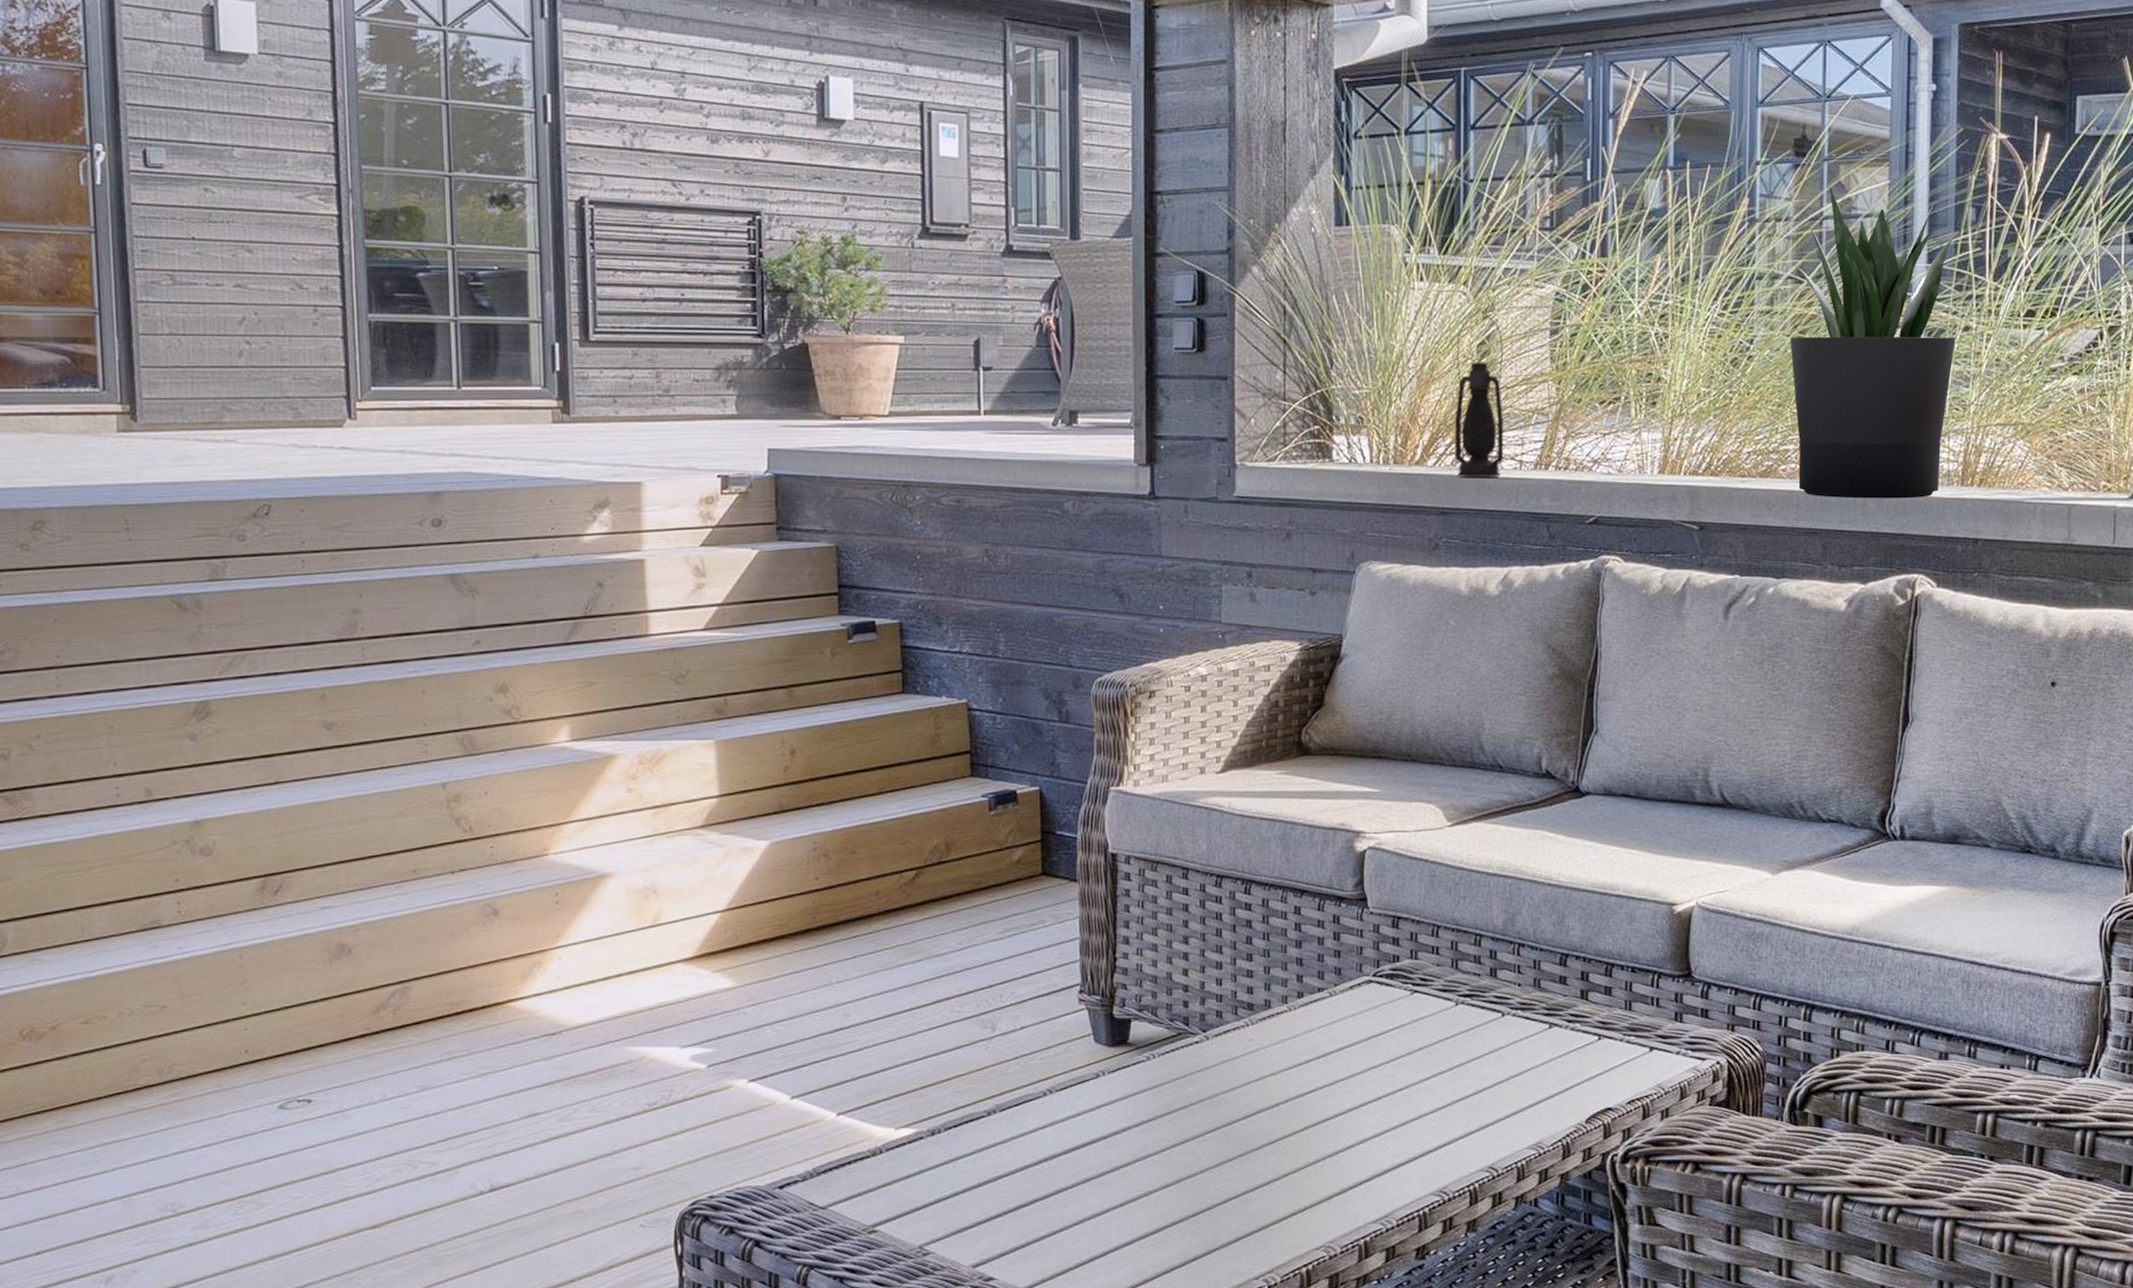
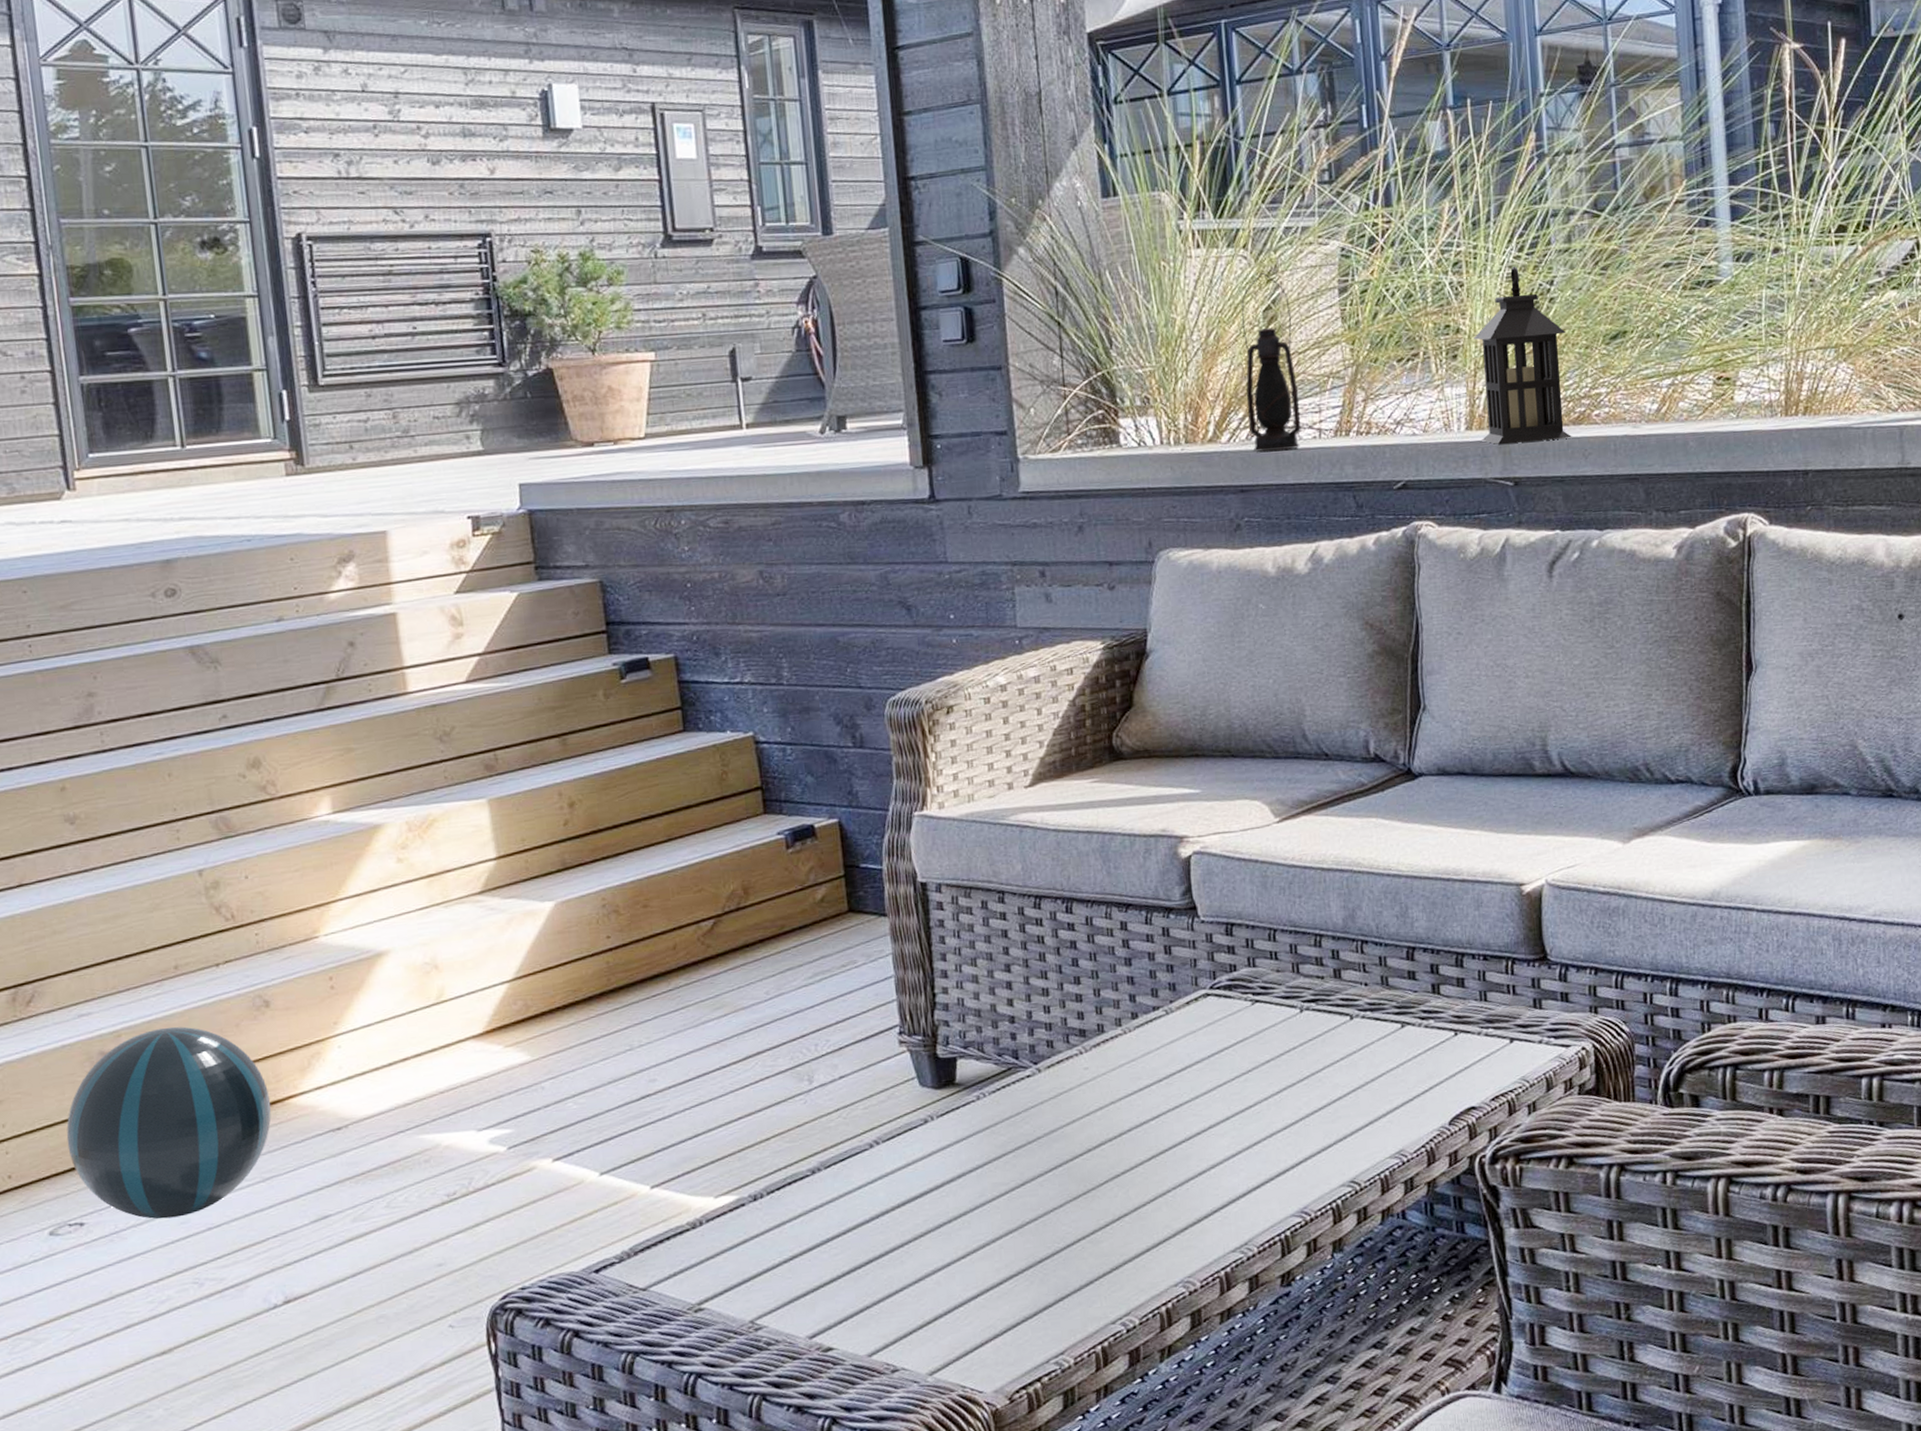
beach ball: none [301,926,493,1103] -> present [66,1026,272,1219]
lantern: none [1672,322,1761,489] -> present [1474,266,1572,444]
planter: present [1790,187,1956,499] -> none [1588,114,1766,441]

